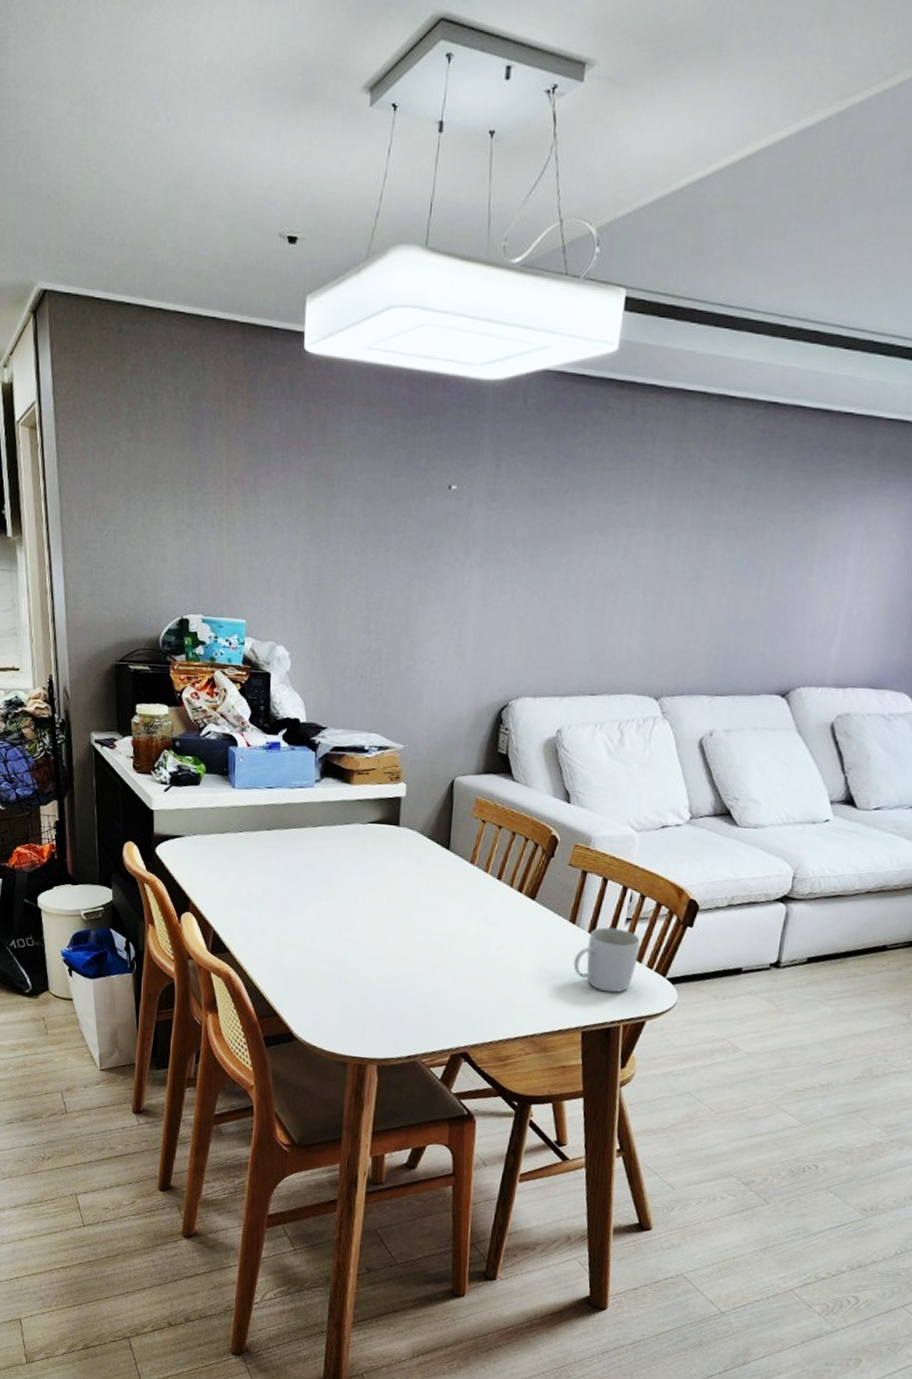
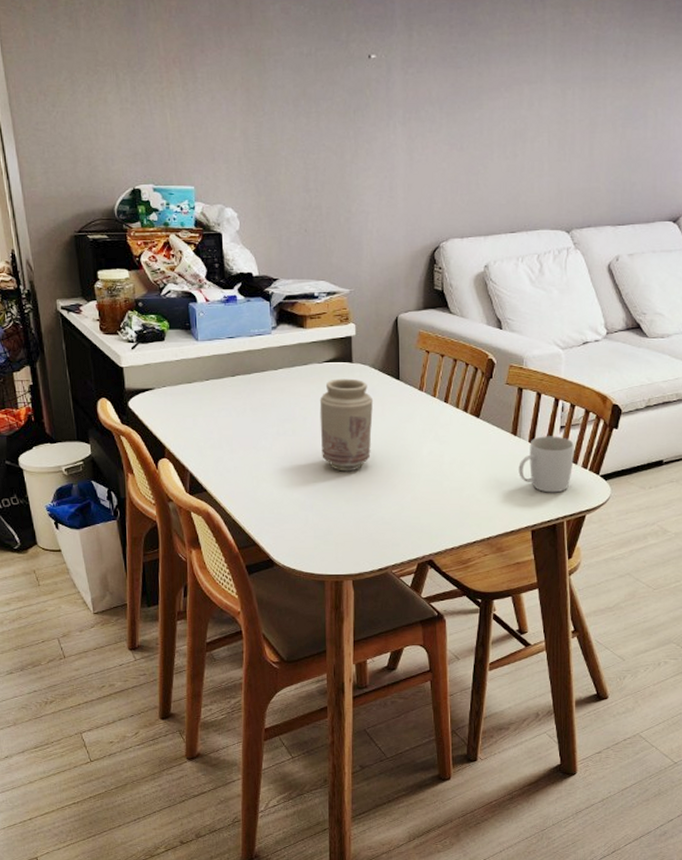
vase: none [356,842,419,946] -> present [319,378,374,472]

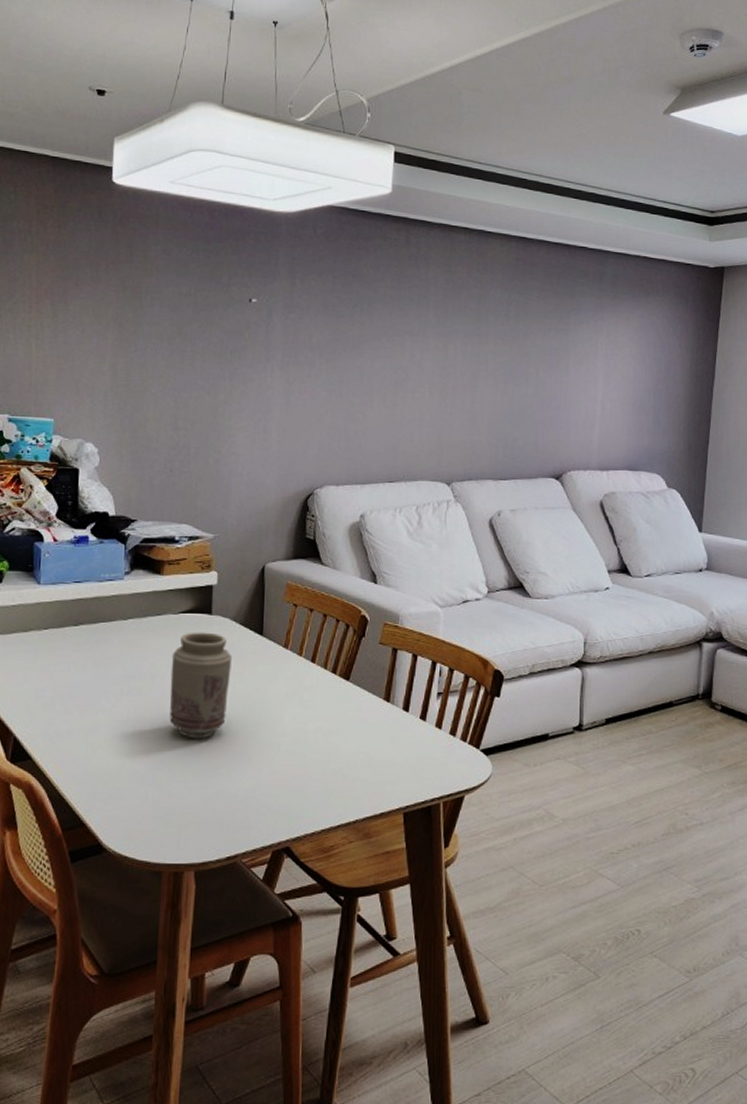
mug: present [518,436,574,493] -> none [391,703,452,769]

